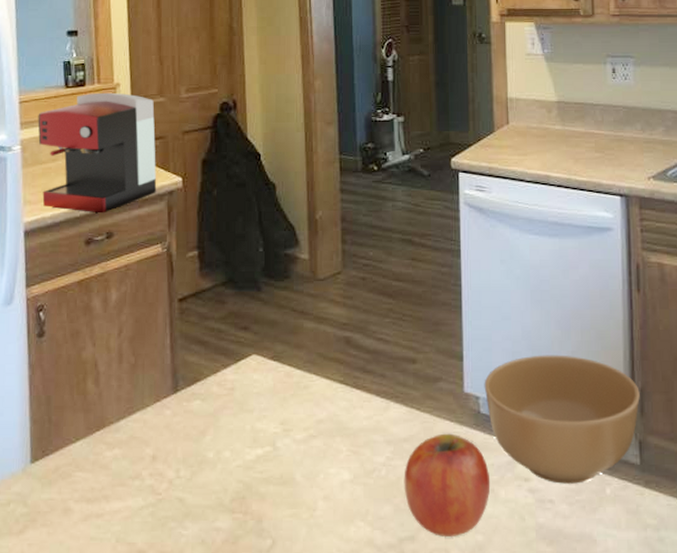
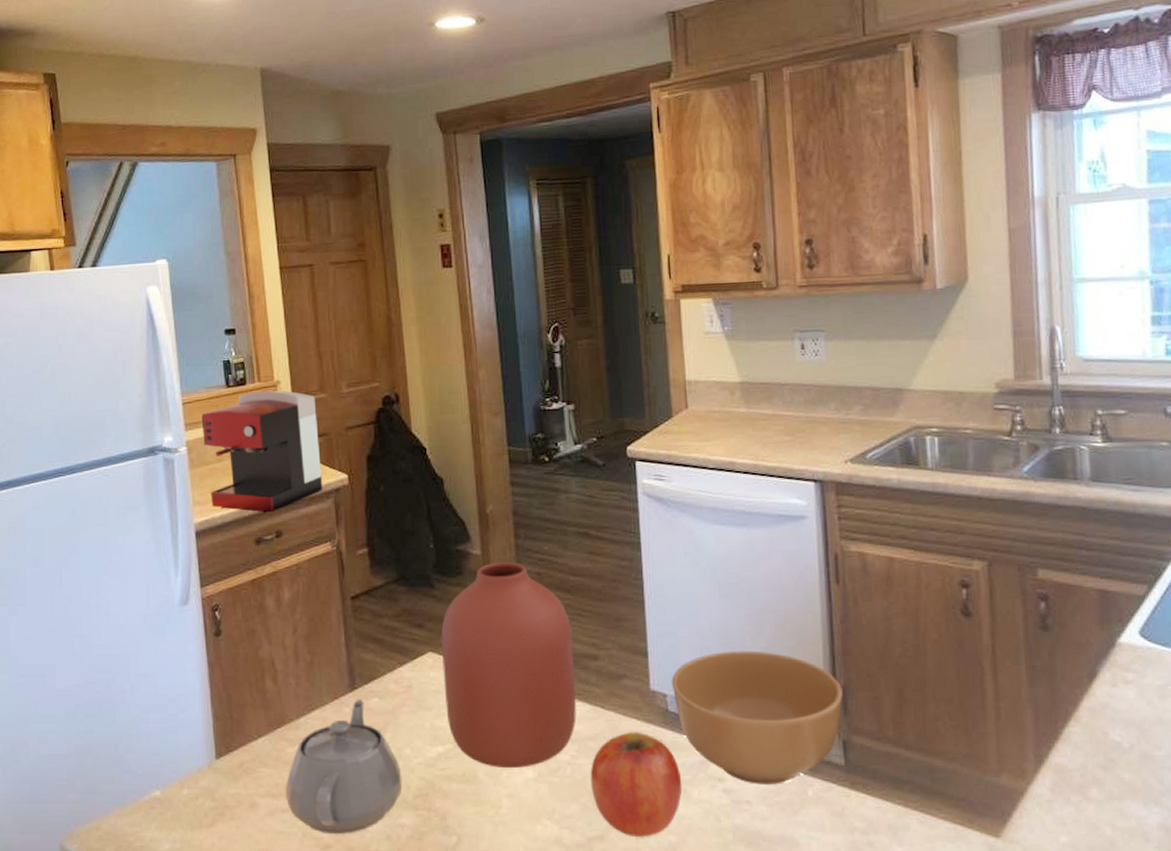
teapot: none [100,401,220,540] -> present [285,699,402,835]
vase: none [266,267,393,470] -> present [441,562,577,768]

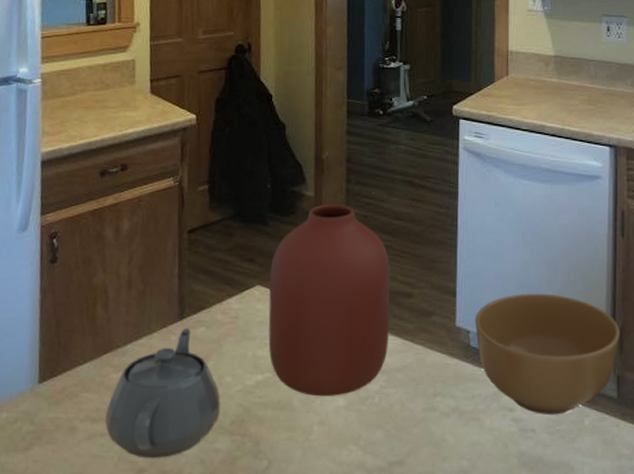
coffee maker: present [201,390,323,513] -> none [58,31,172,147]
fruit: present [590,732,682,838] -> none [395,364,477,463]

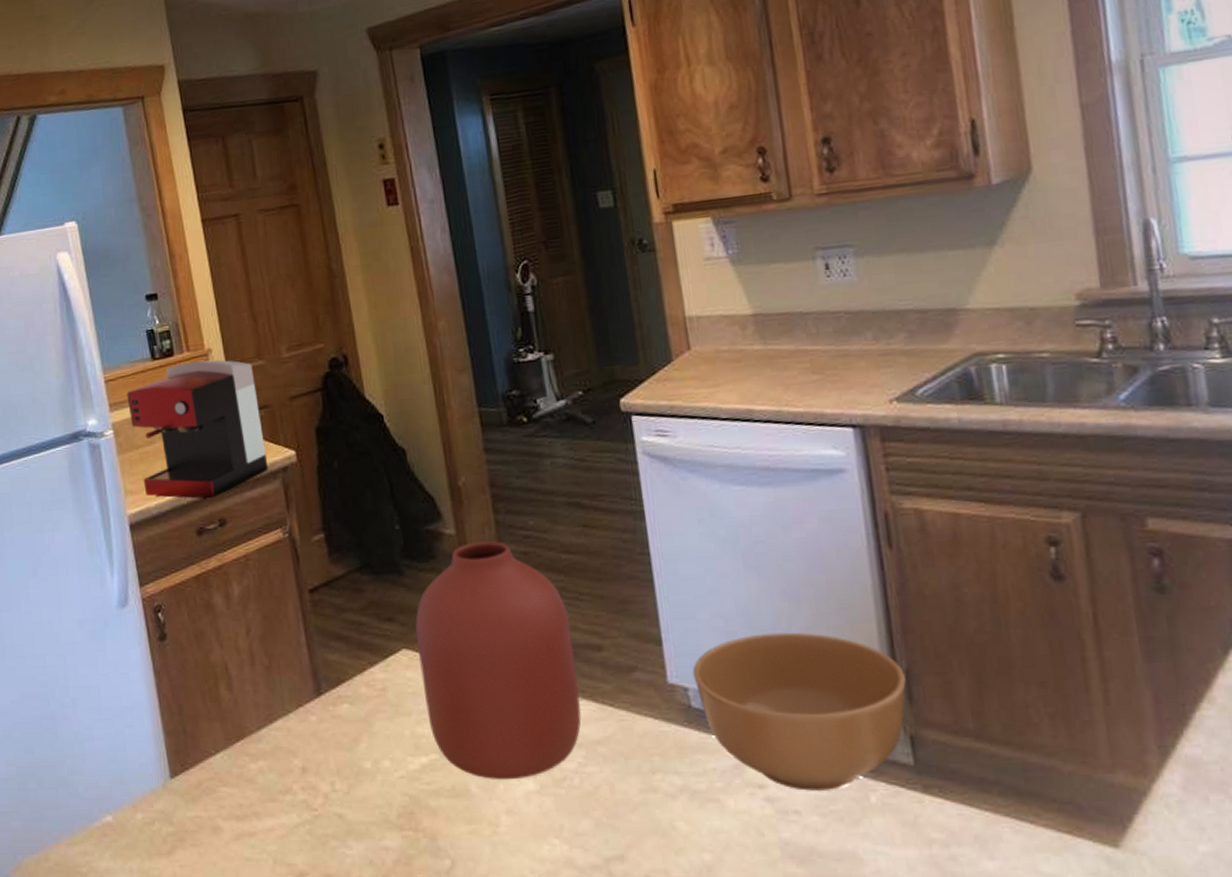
coffee maker: none [58,31,172,147] -> present [127,359,269,499]
teapot: present [104,328,221,459] -> none [250,705,383,861]

